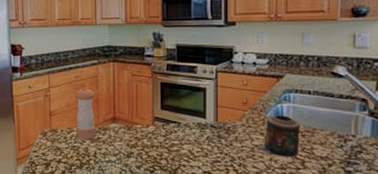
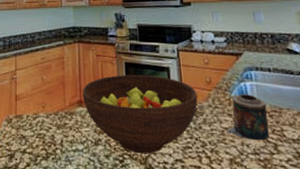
pepper shaker: present [75,87,96,139] -> none [41,69,62,126]
fruit bowl: none [116,94,232,166] -> present [82,74,198,154]

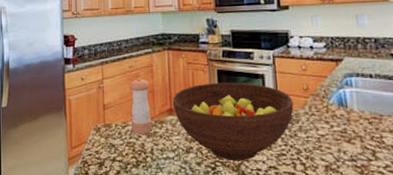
pepper shaker: none [41,69,62,126] -> present [129,77,152,134]
candle: present [226,94,270,141] -> none [323,101,368,148]

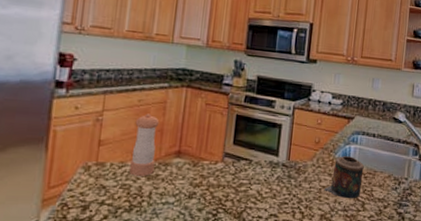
fruit bowl: present [172,82,294,161] -> none [182,127,304,209]
candle: none [323,101,368,148] -> present [324,156,364,199]

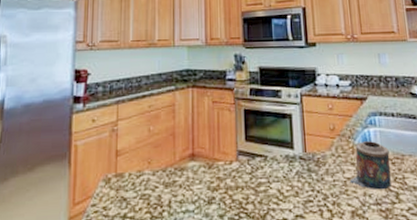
pepper shaker: present [129,113,160,176] -> none [147,118,171,185]

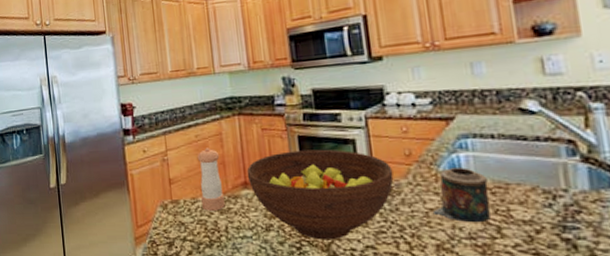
pepper shaker: none [147,118,171,185] -> present [197,147,225,211]
fruit bowl: none [195,122,321,211] -> present [246,149,394,240]

